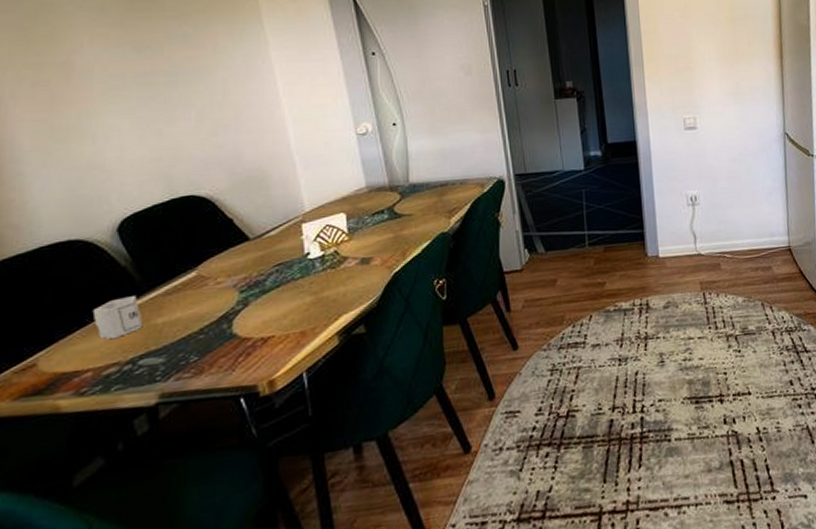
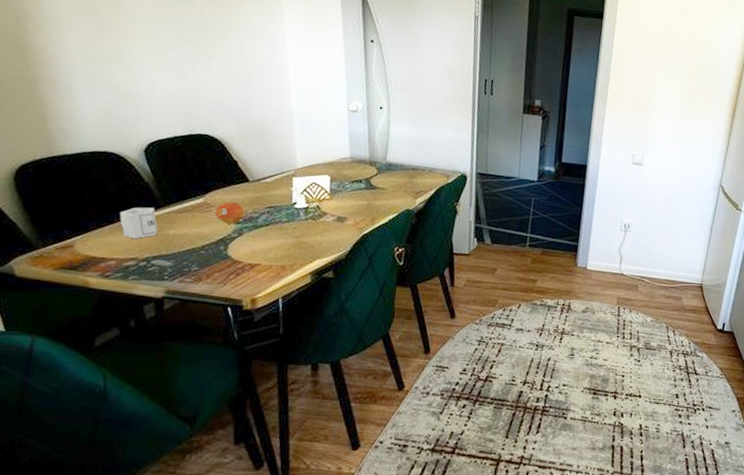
fruit: none [212,267,248,296] -> present [215,202,245,224]

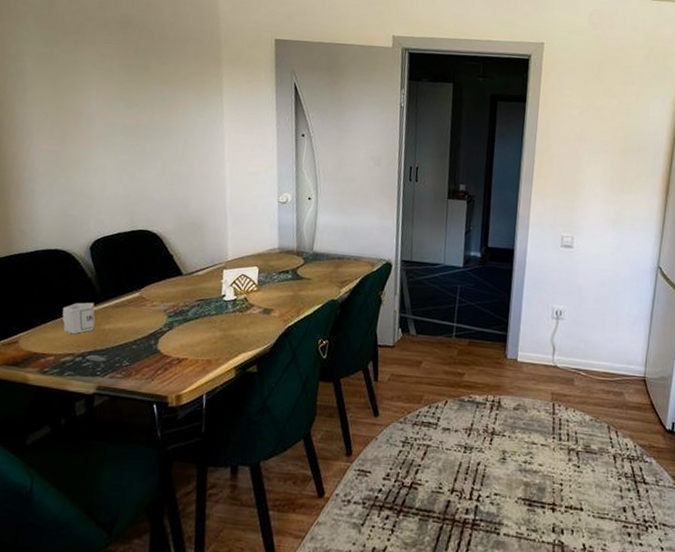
fruit: present [215,202,245,224] -> none [148,295,177,318]

